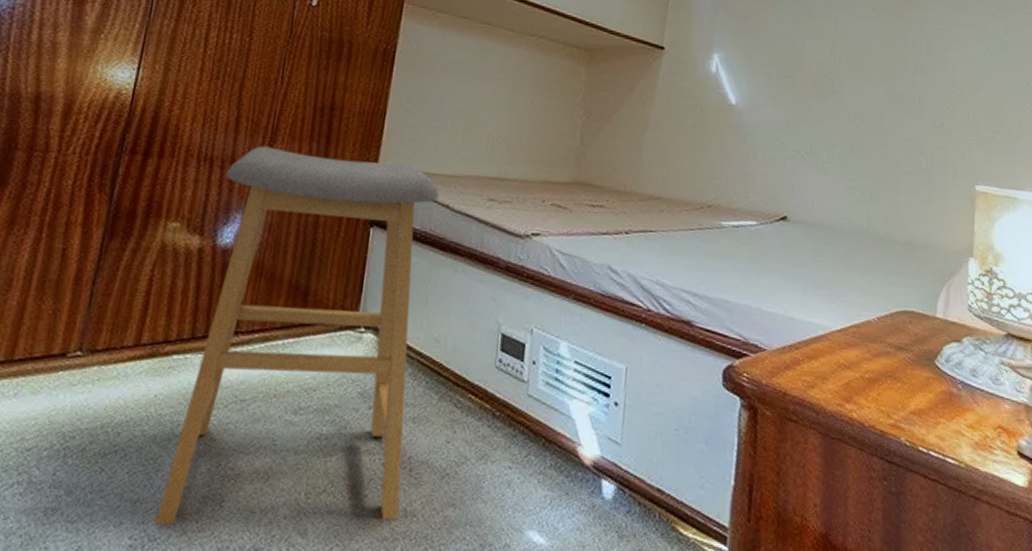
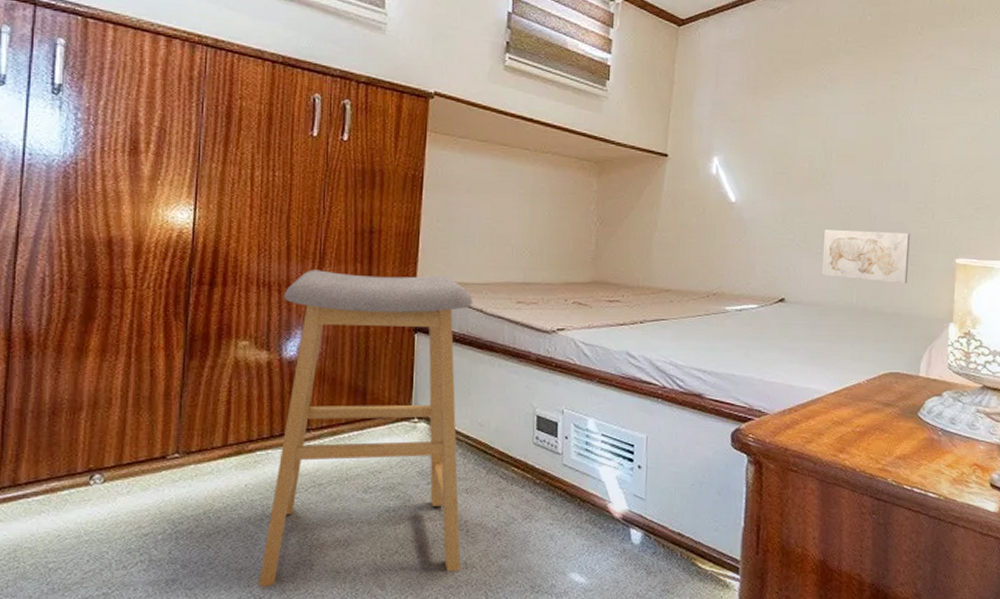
wall art: none [828,142,926,210] -> present [821,230,910,284]

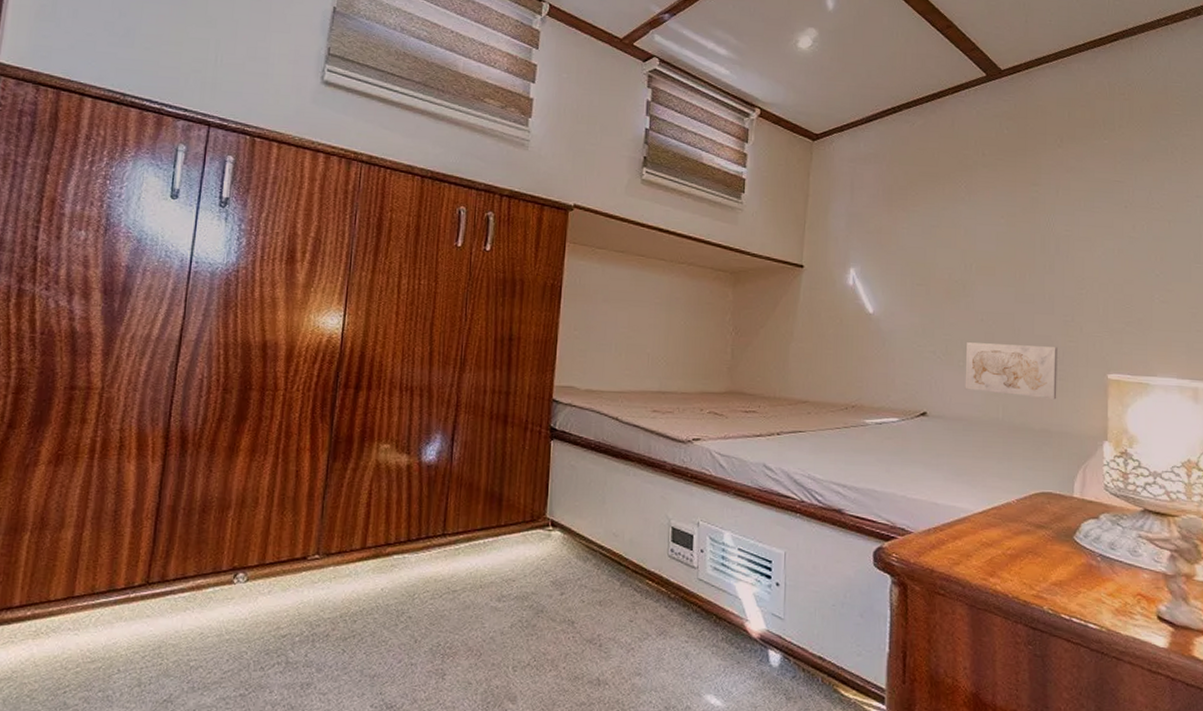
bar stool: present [259,270,473,587] -> none [391,375,609,695]

